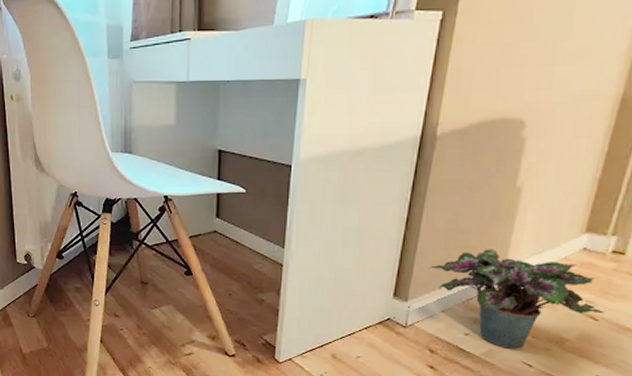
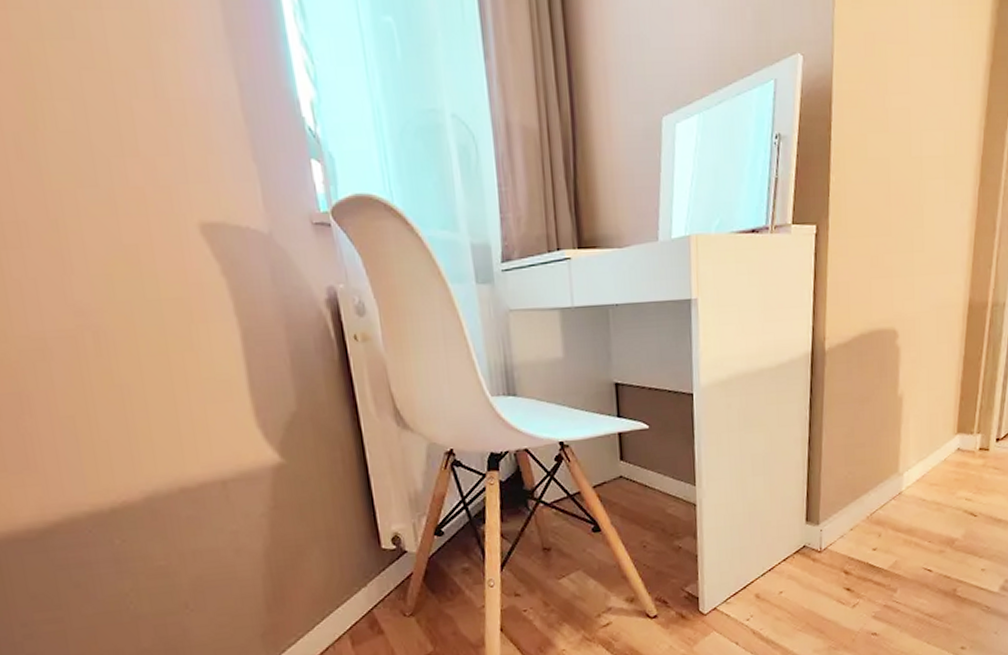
potted plant: present [428,249,604,349] -> none [833,459,980,557]

